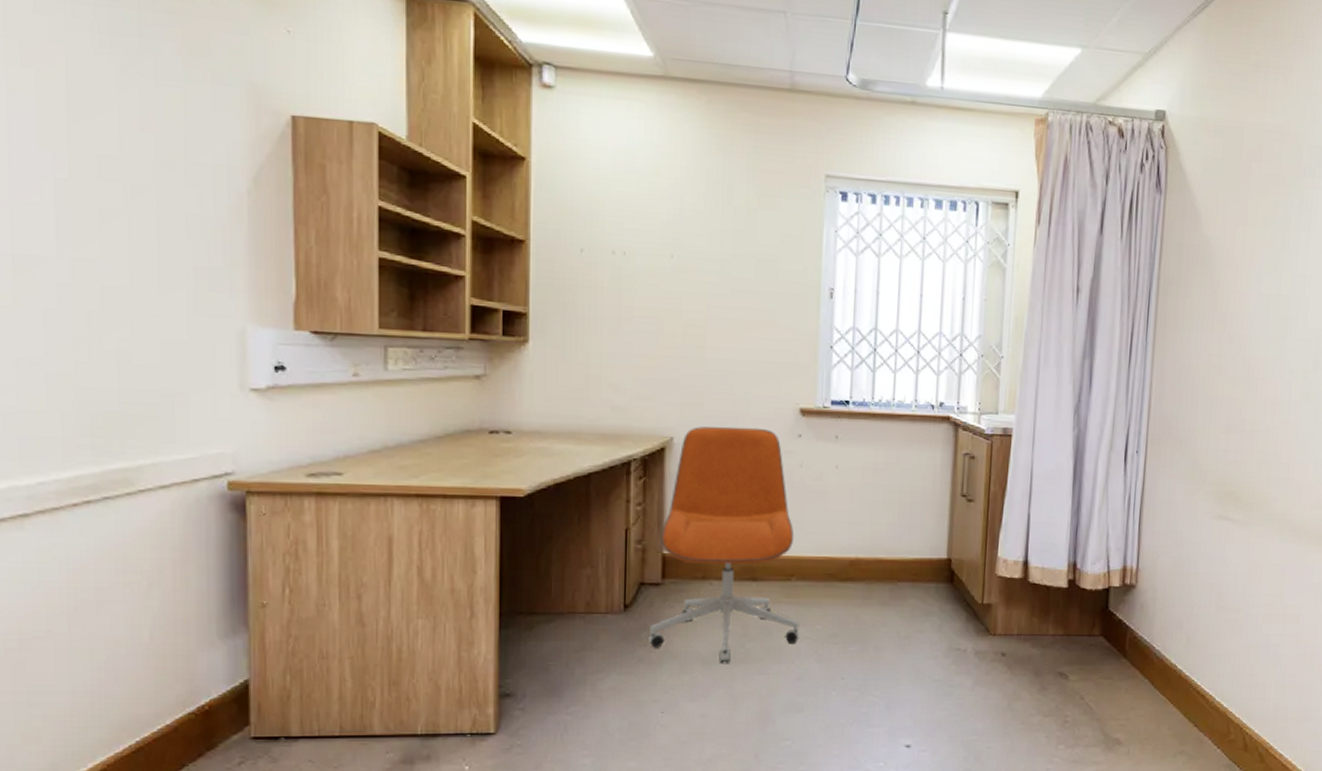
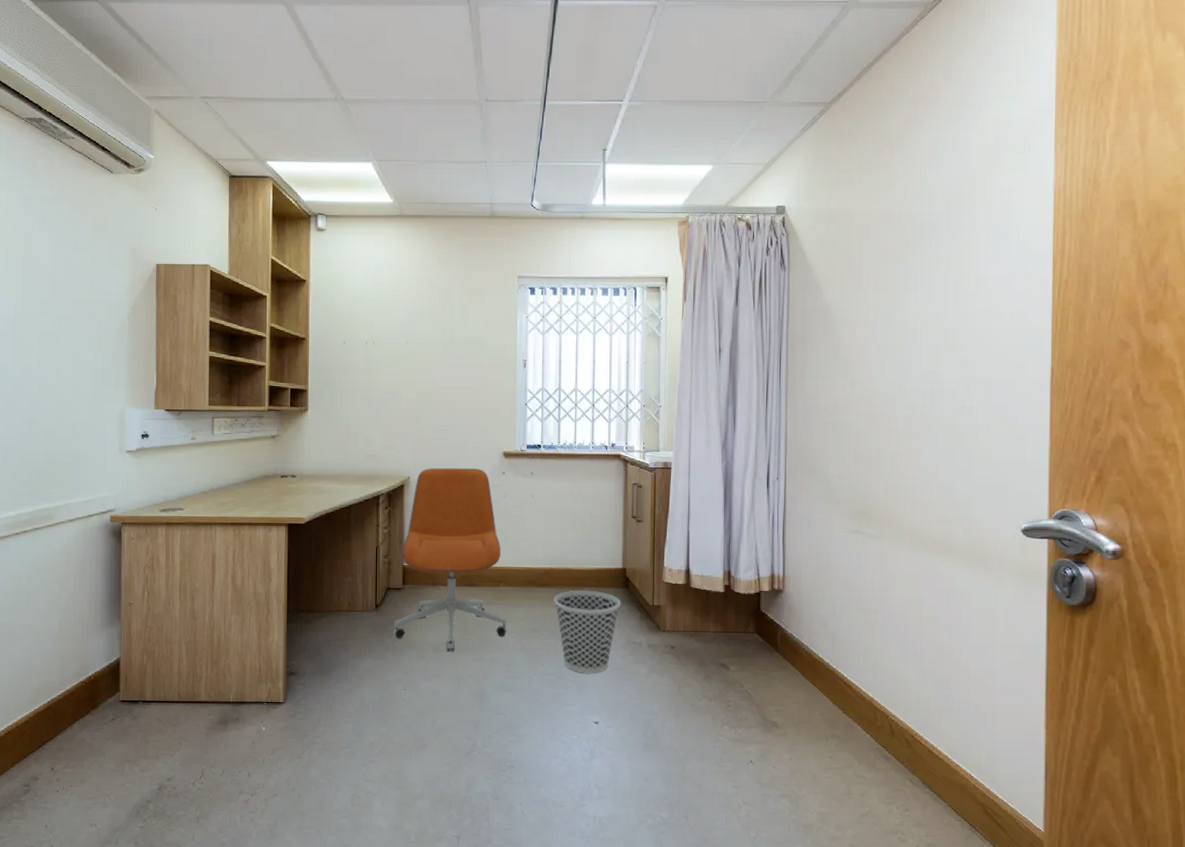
wastebasket: none [860,585,944,687] -> present [554,590,621,674]

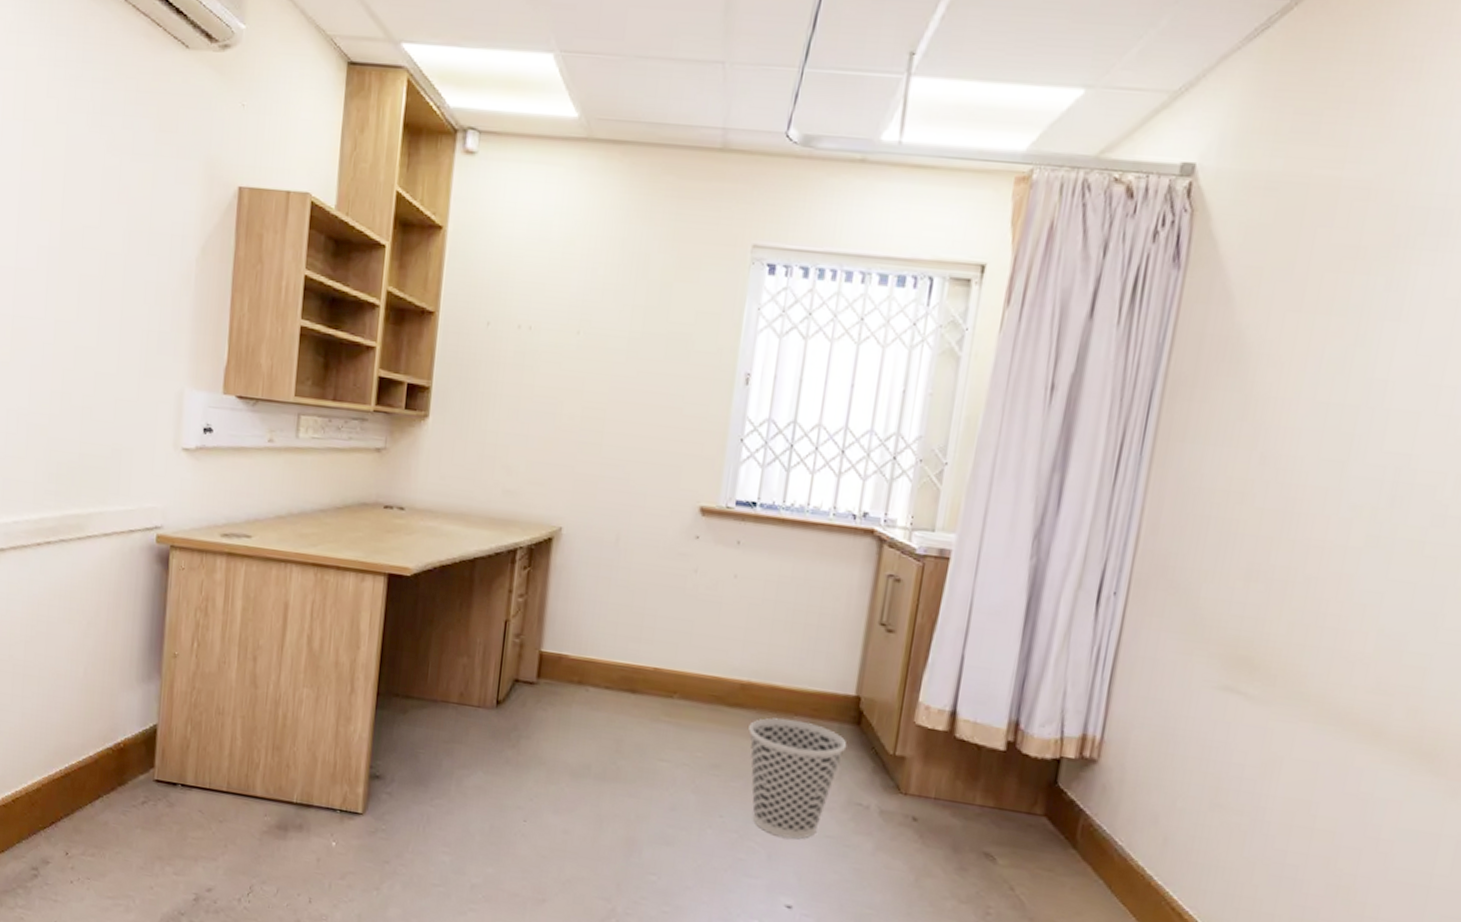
office chair: present [393,467,508,651] -> none [517,518,681,779]

